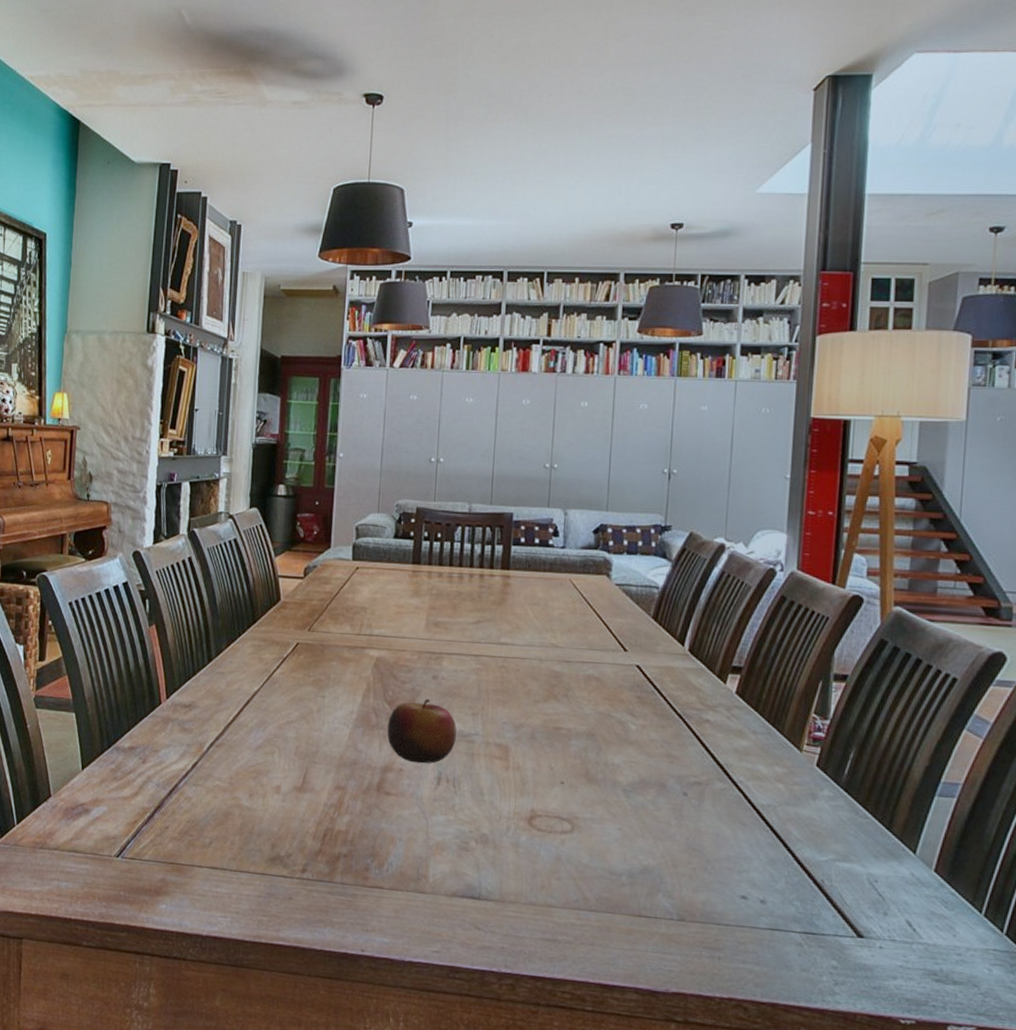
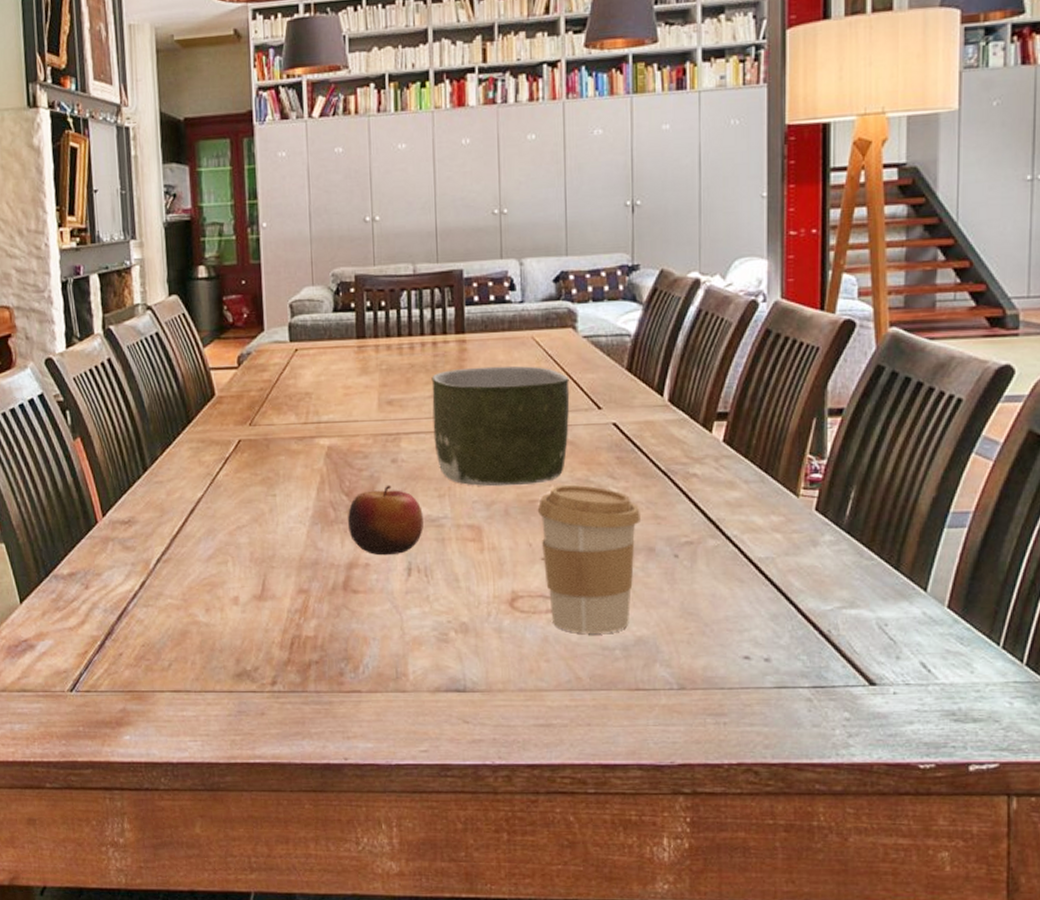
bowl: none [473,601,600,713] -> present [431,365,570,487]
coffee cup: none [561,716,655,859] -> present [537,484,640,633]

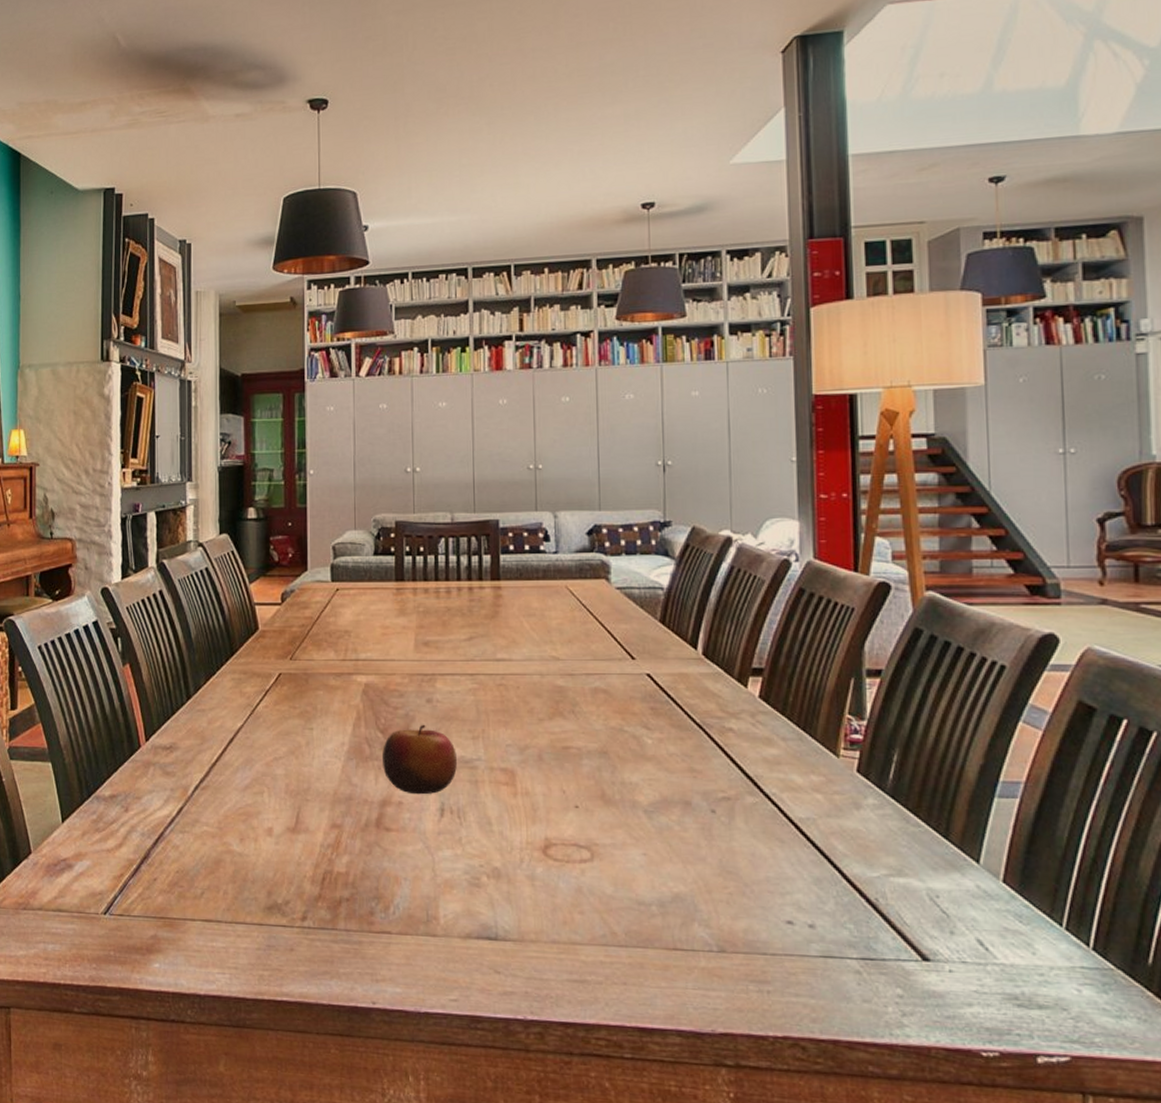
bowl: present [431,365,570,487] -> none [467,613,604,732]
coffee cup: present [537,484,640,633] -> none [571,732,676,888]

